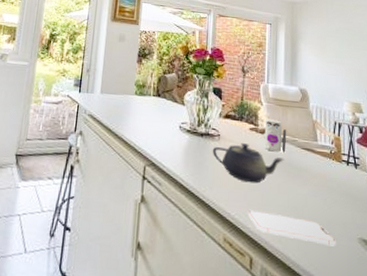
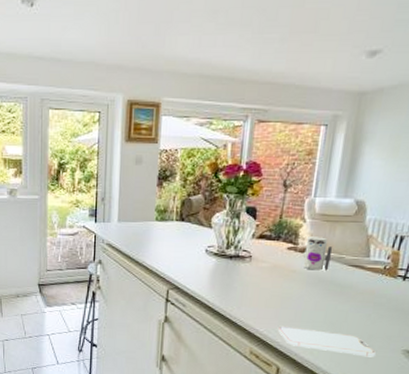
teapot: present [212,142,284,184] -> none [241,262,326,302]

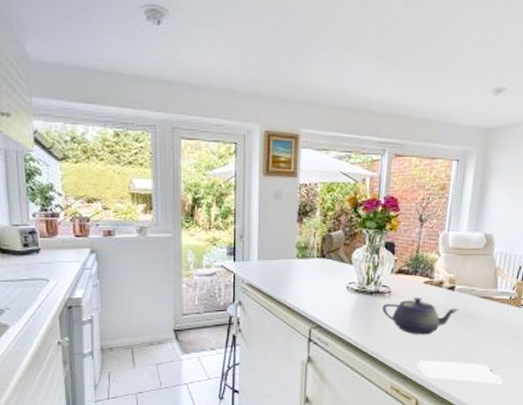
teapot: none [241,262,326,302] -> present [382,296,459,335]
toy: present [302,236,333,271] -> none [438,270,465,303]

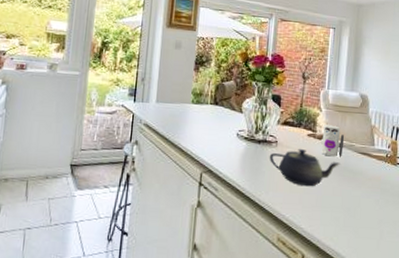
smartphone: present [416,359,504,384] -> none [301,211,385,243]
toy: none [438,270,465,303] -> present [320,124,345,157]

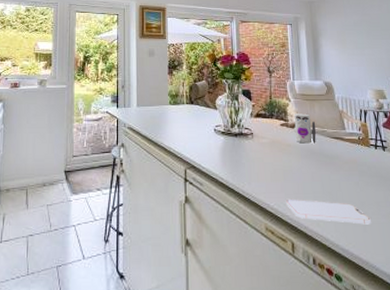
teapot: present [269,148,341,187] -> none [247,138,316,175]
smartphone: none [301,211,385,243] -> present [285,198,371,225]

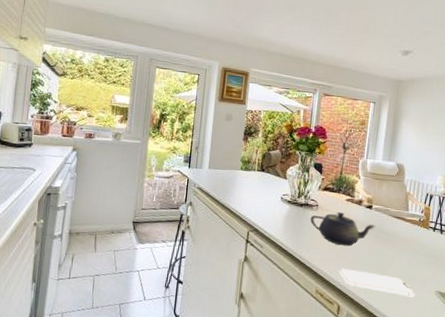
teapot: none [247,138,316,175] -> present [310,211,376,246]
toy: present [293,113,316,144] -> none [358,191,381,221]

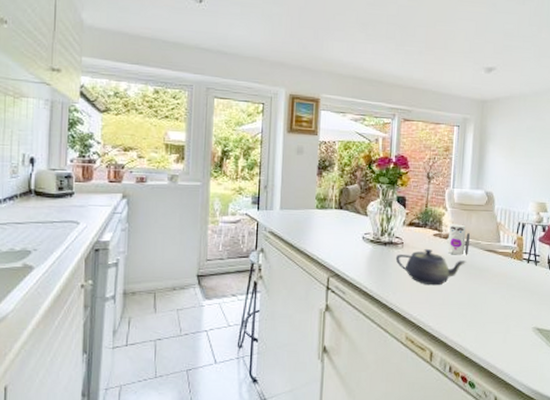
smartphone: present [338,267,415,297] -> none [429,309,512,336]
toy: none [358,191,381,221] -> present [446,224,471,255]

